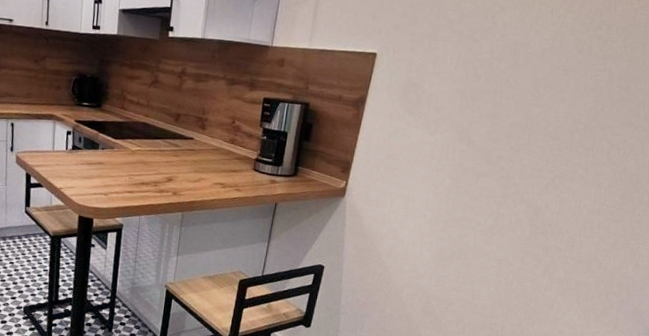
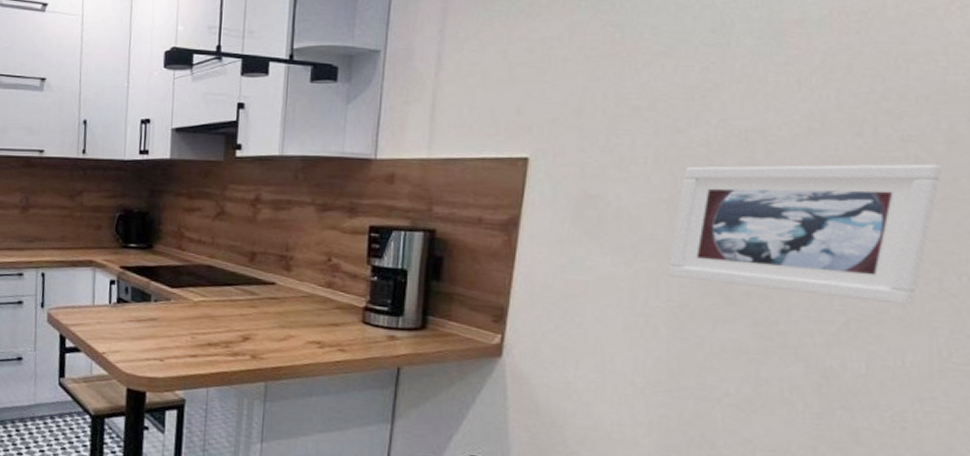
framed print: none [455,67,623,168] -> present [668,164,943,305]

